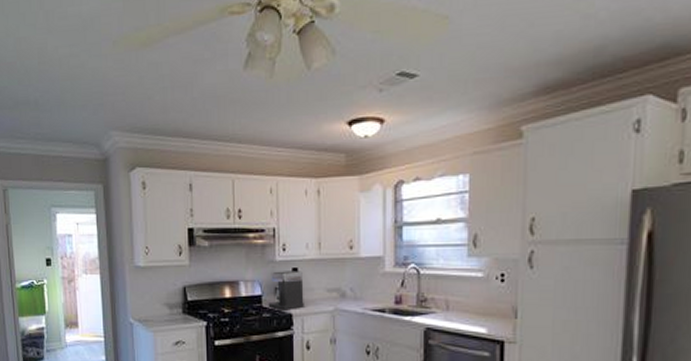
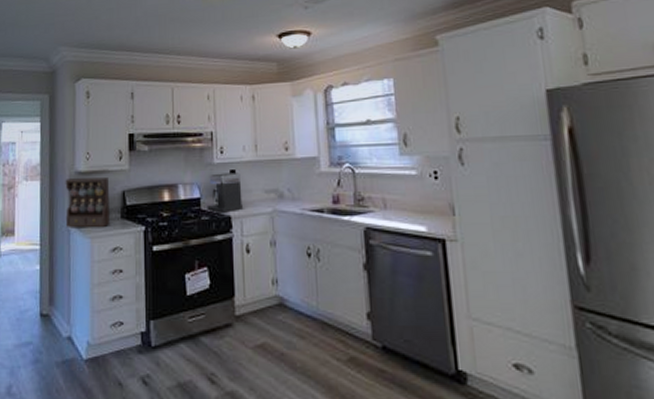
spice rack: none [125,273,172,322] -> present [65,178,111,228]

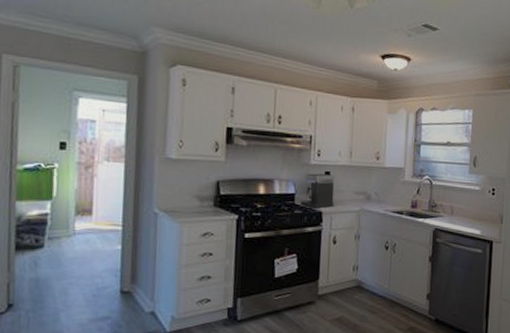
spice rack: present [65,178,111,228] -> none [152,164,203,214]

